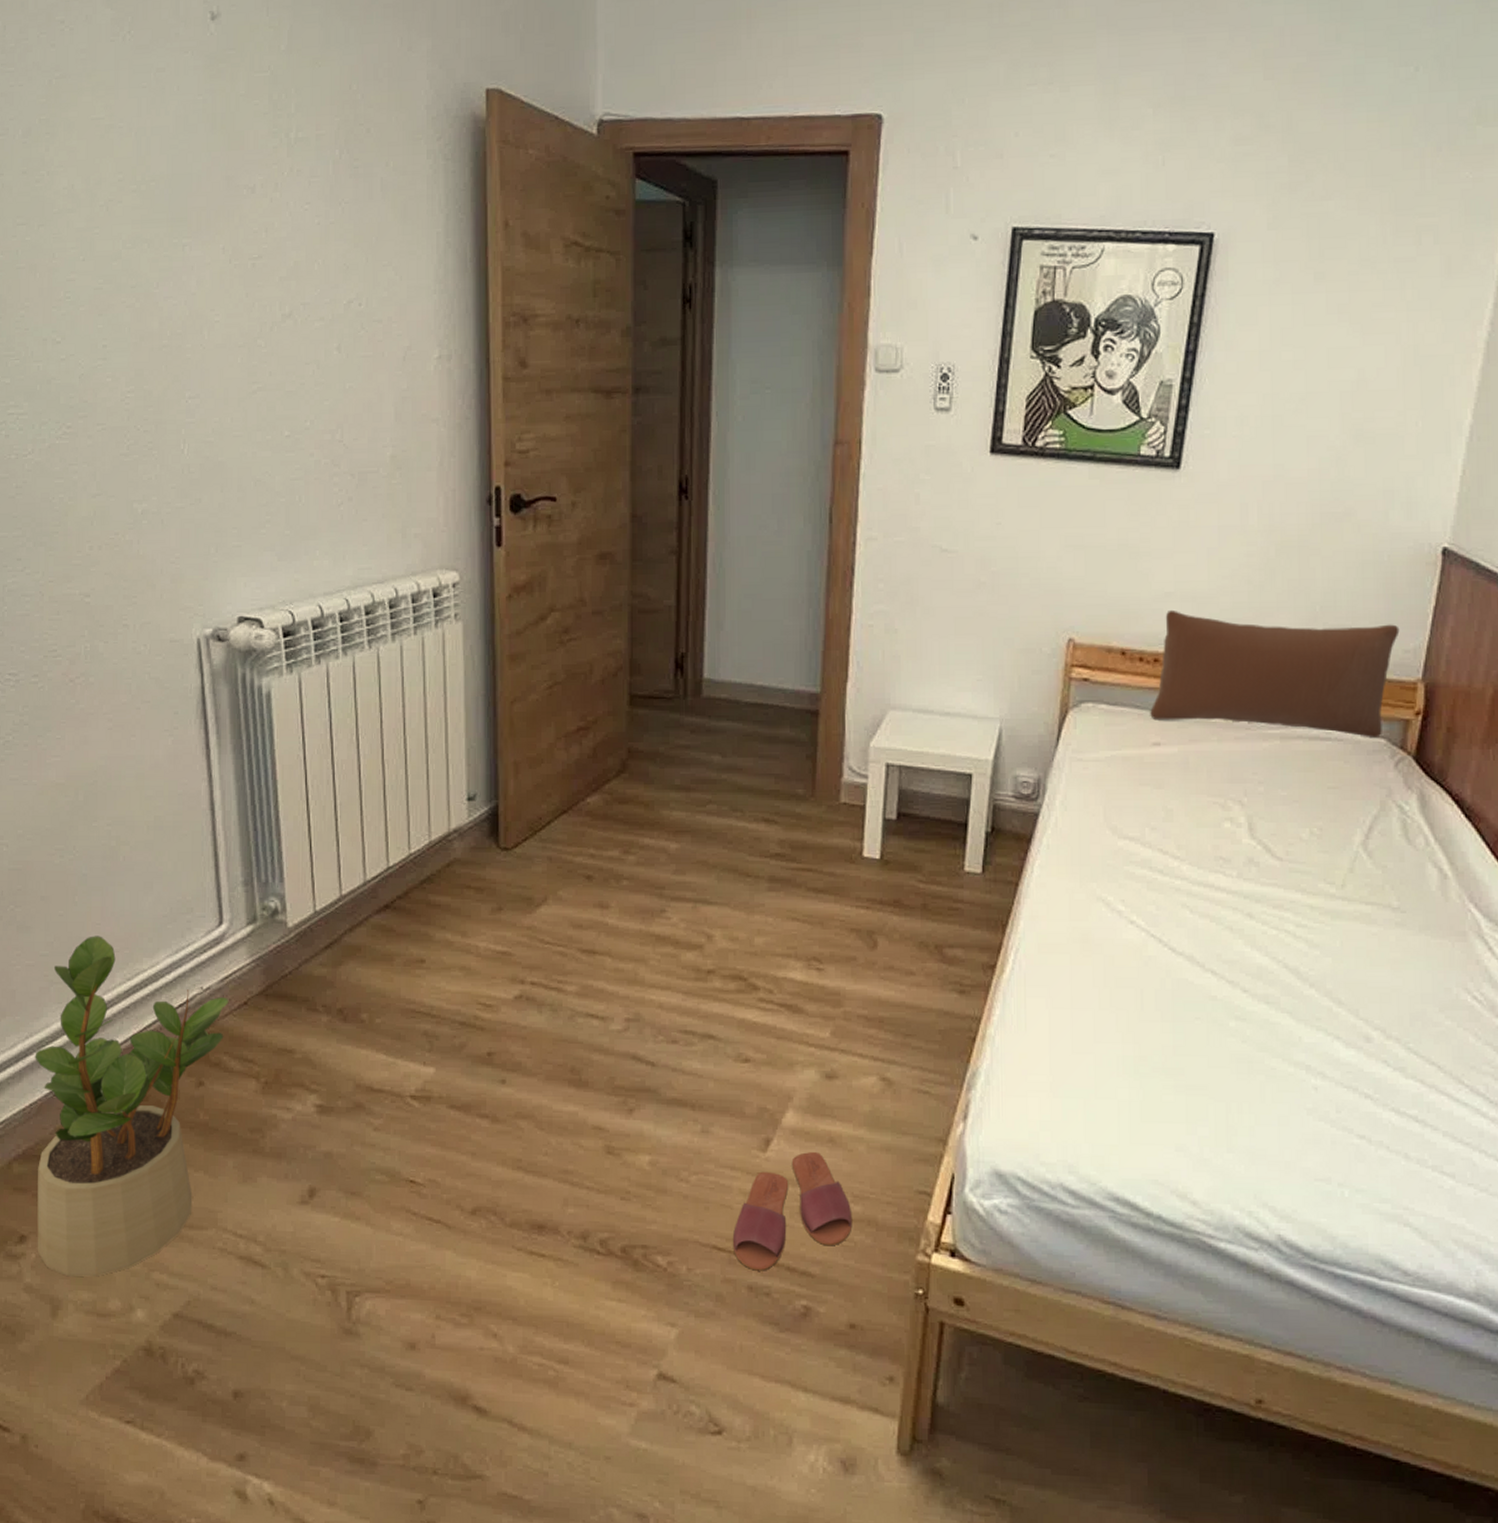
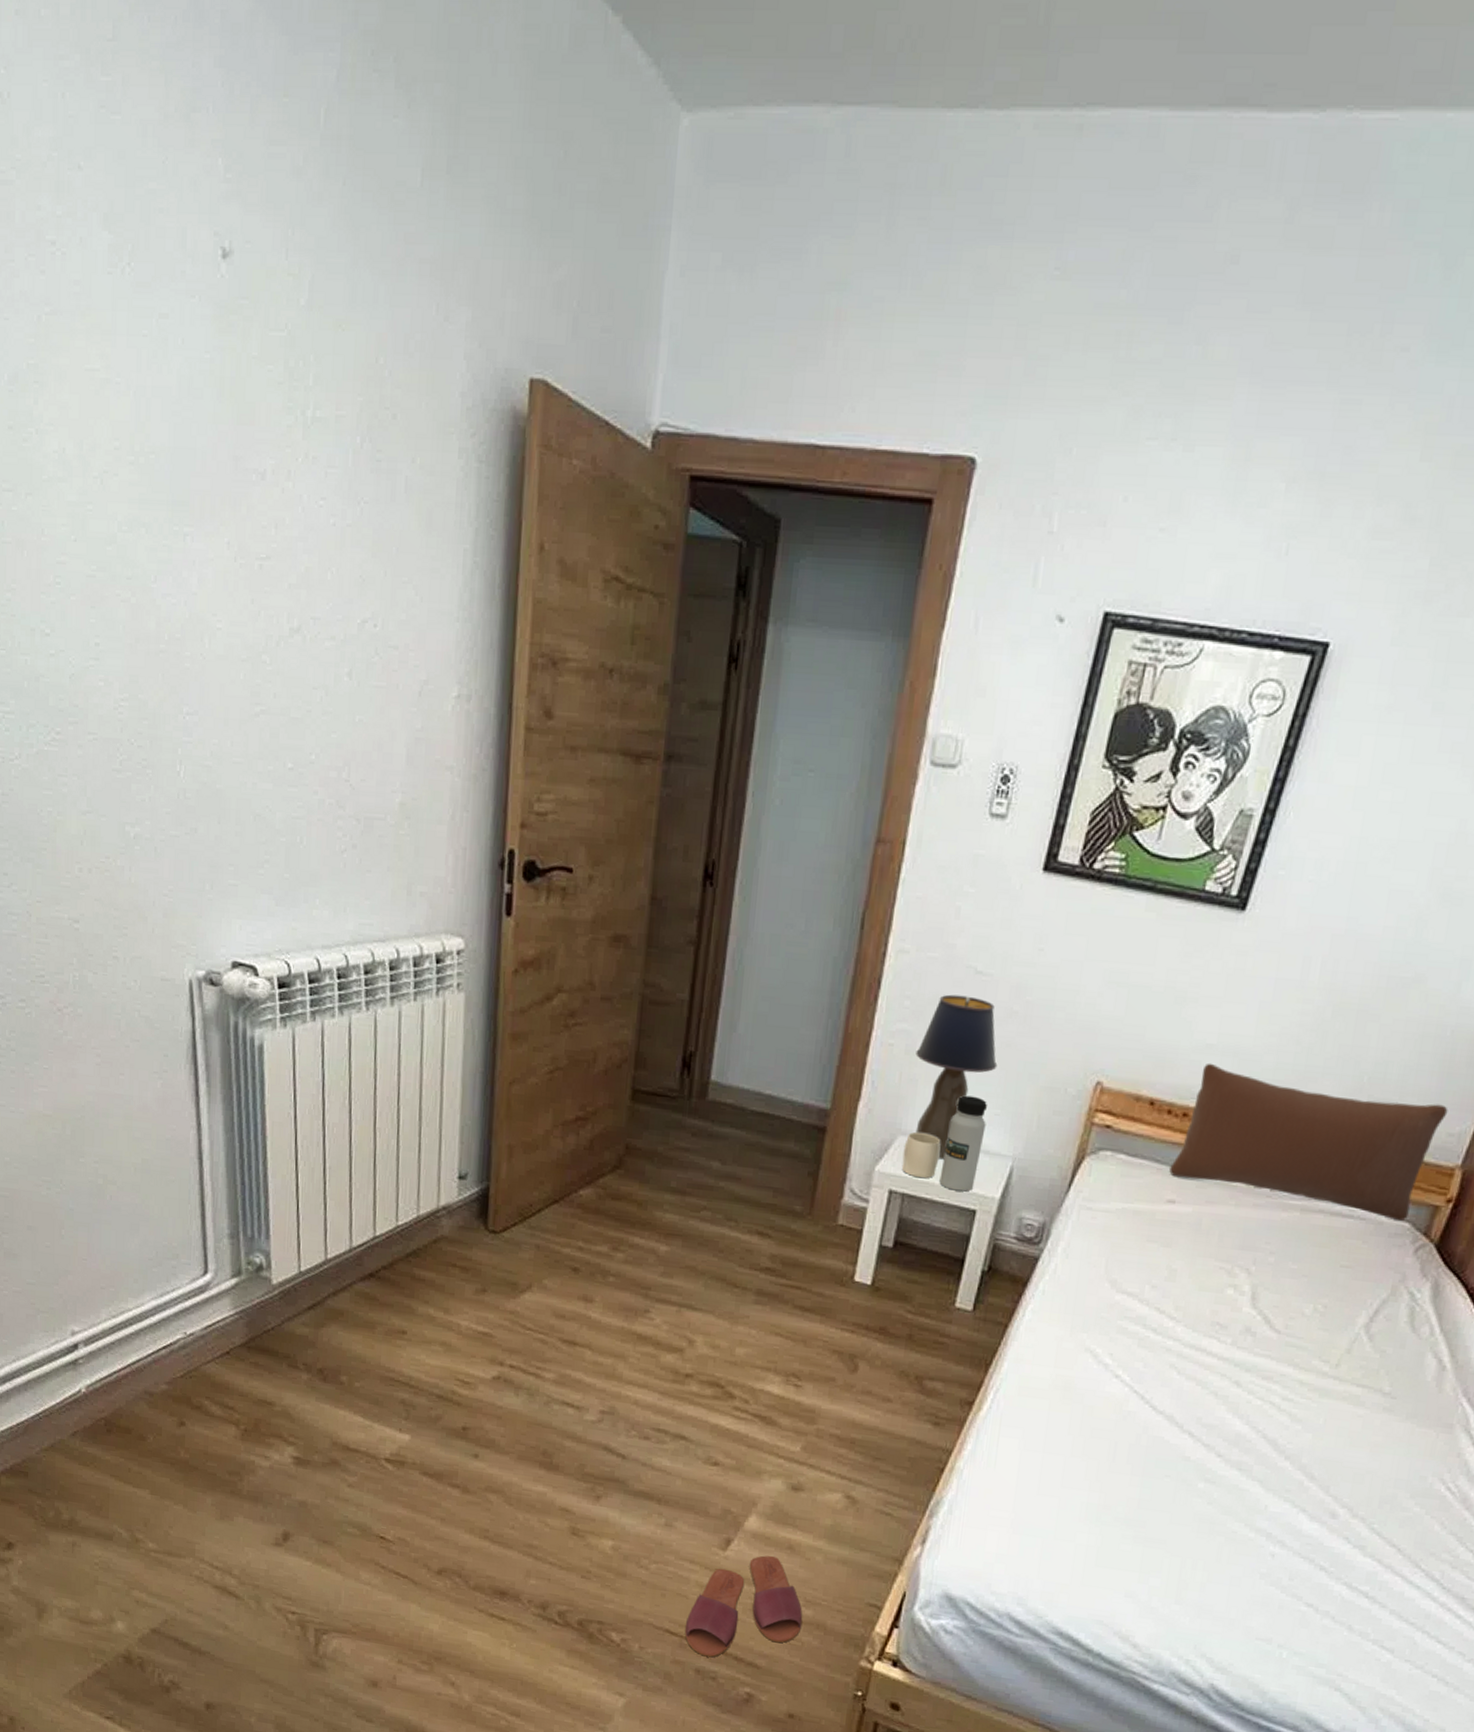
potted plant: present [35,936,229,1277] -> none [22,1270,212,1588]
table lamp: none [895,573,973,729] -> present [915,994,998,1160]
mug: none [895,705,930,749] -> present [901,1131,941,1179]
water bottle: none [933,665,970,757] -> present [939,1095,988,1192]

